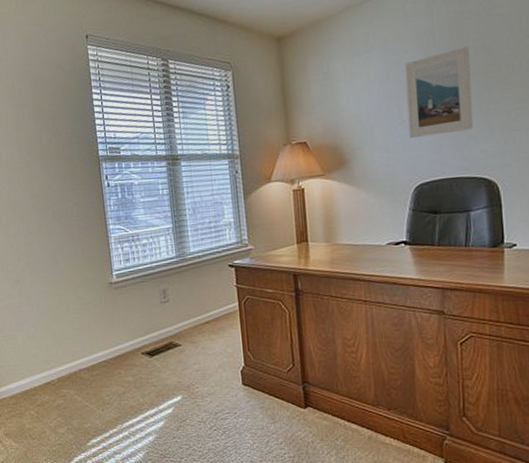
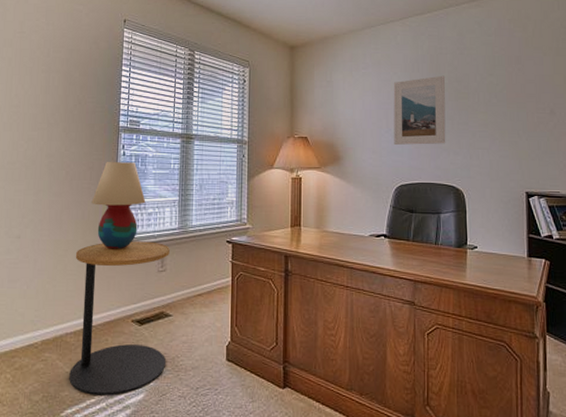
side table: none [75,273,181,425] -> present [69,241,170,396]
table lamp: none [83,193,139,285] -> present [91,162,146,249]

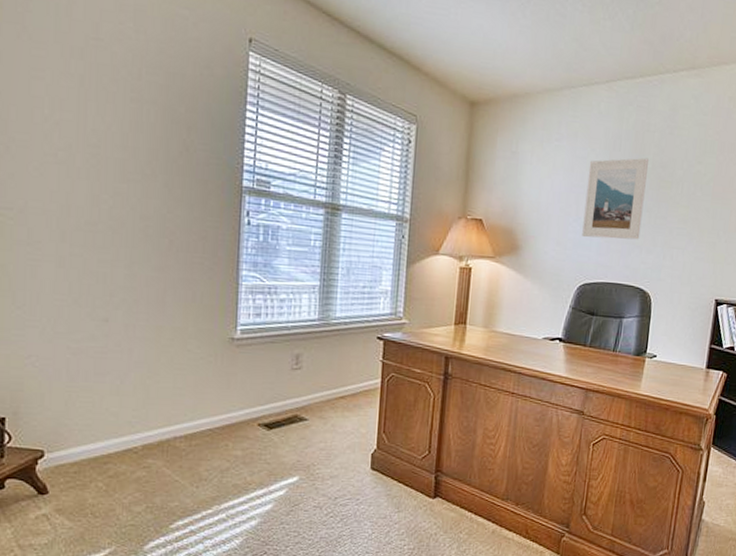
side table: present [69,241,170,396] -> none [179,332,307,506]
table lamp: present [91,162,146,249] -> none [205,231,277,341]

